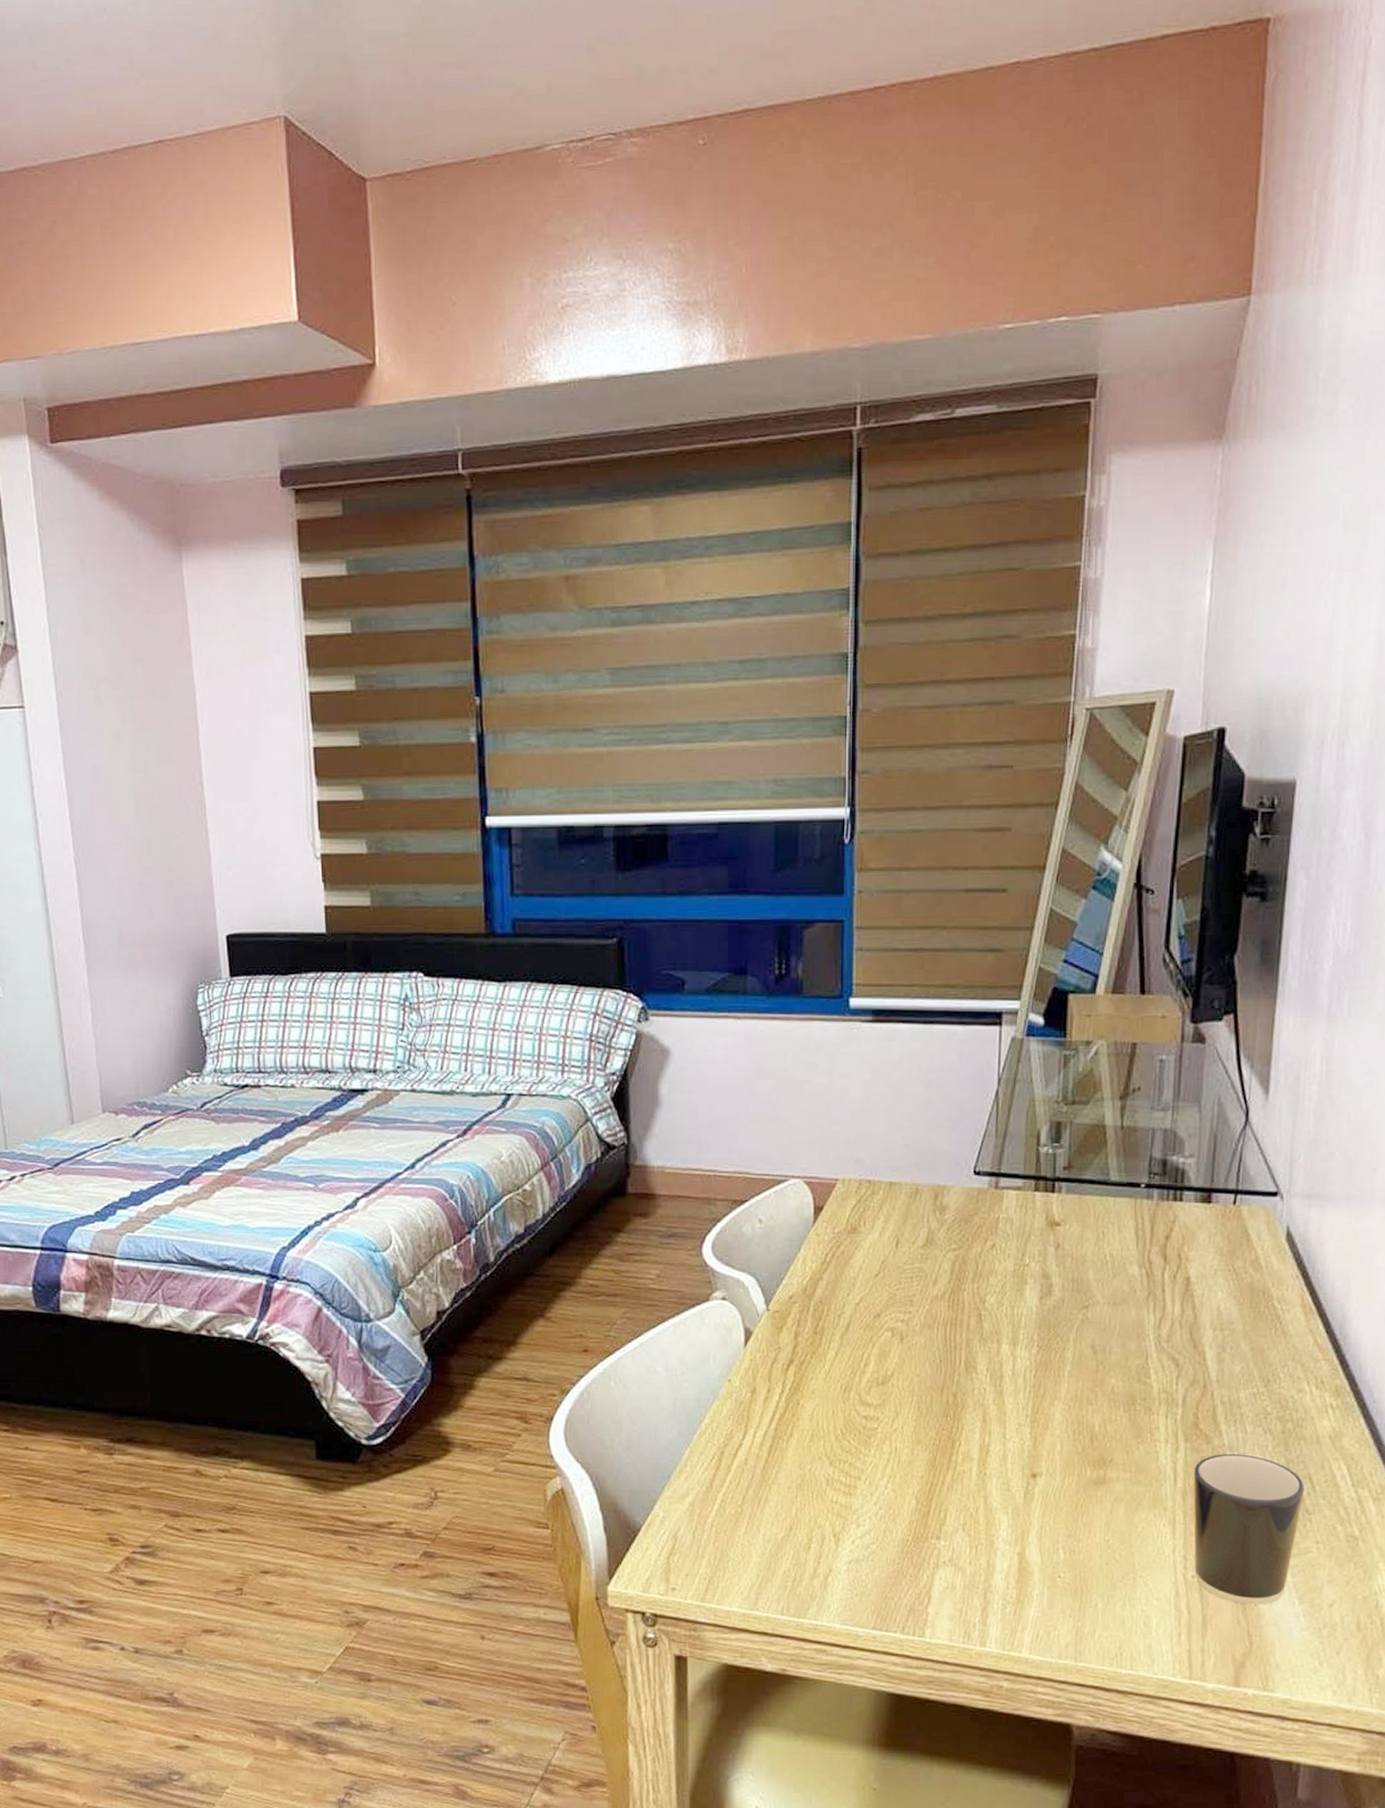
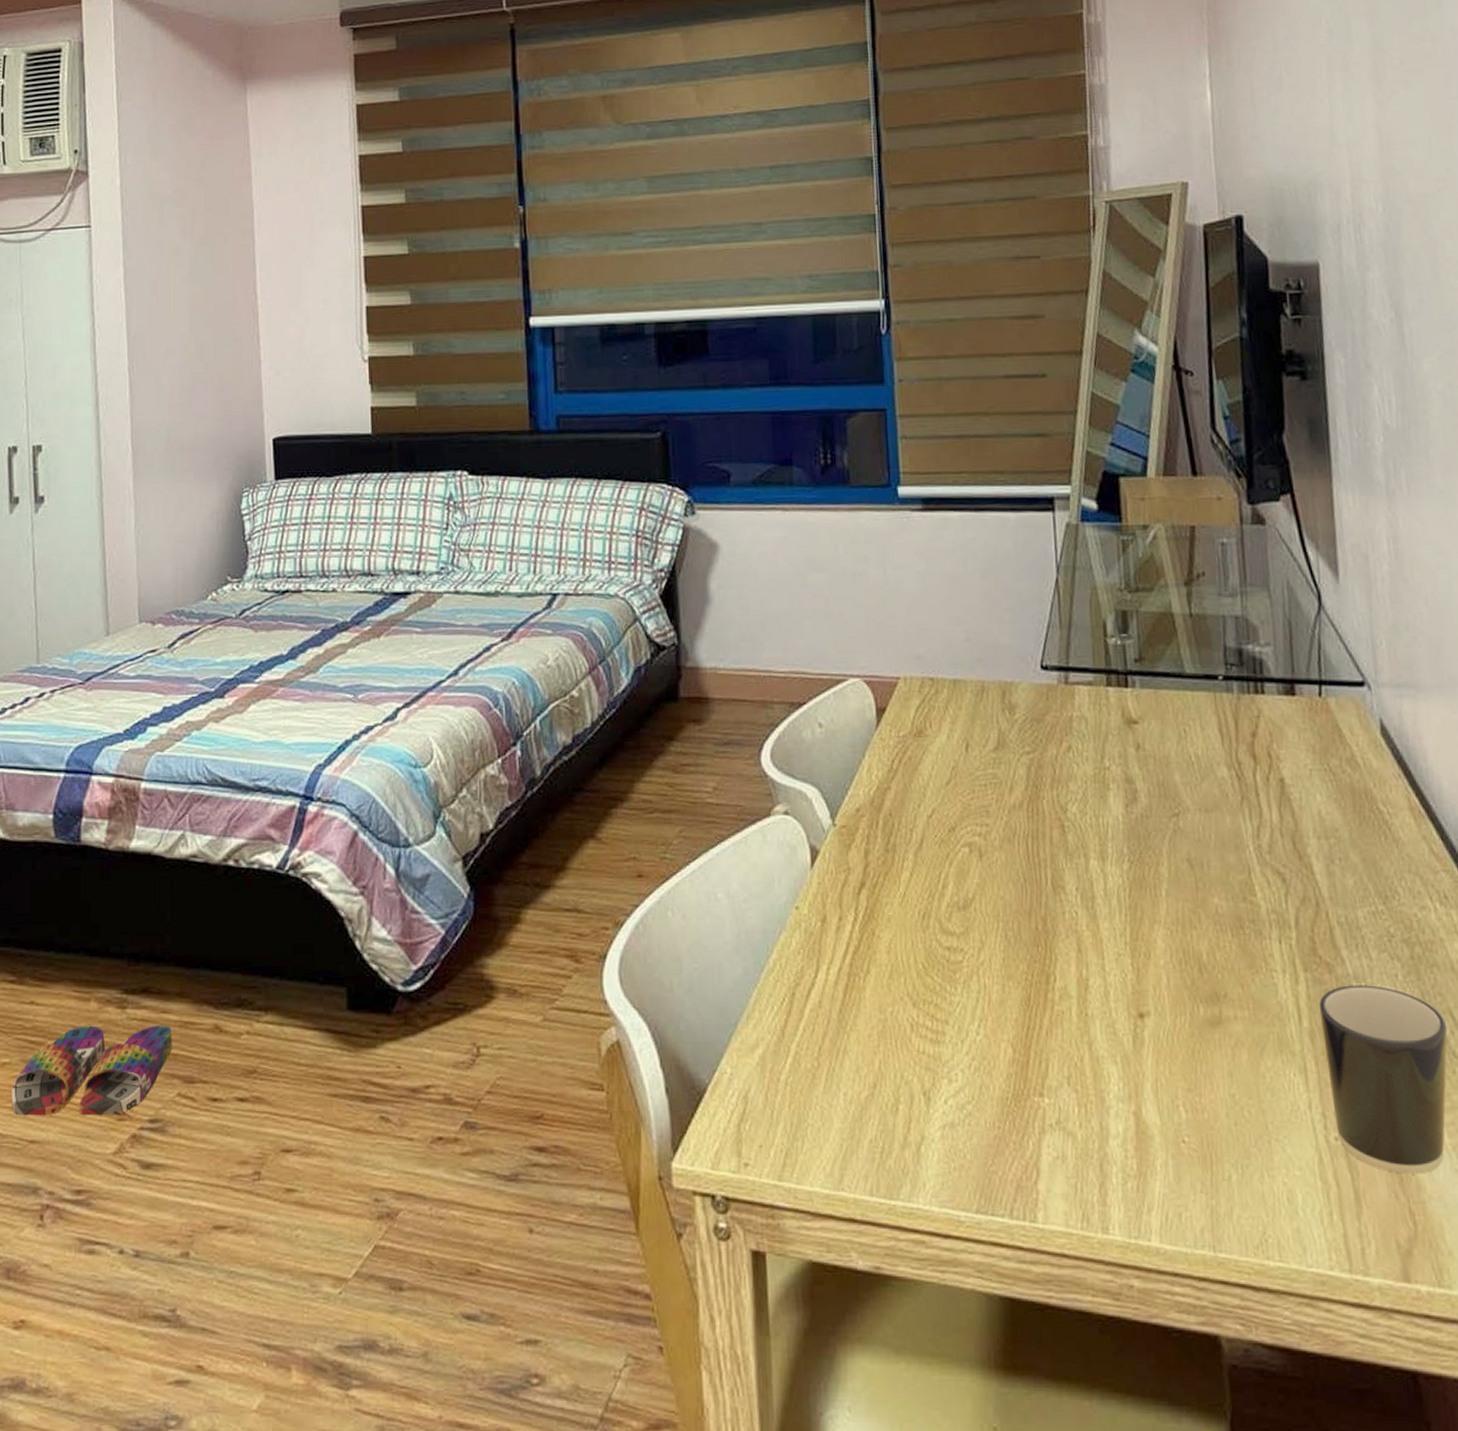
slippers: none [14,1468,158,1542] -> present [11,1025,172,1116]

